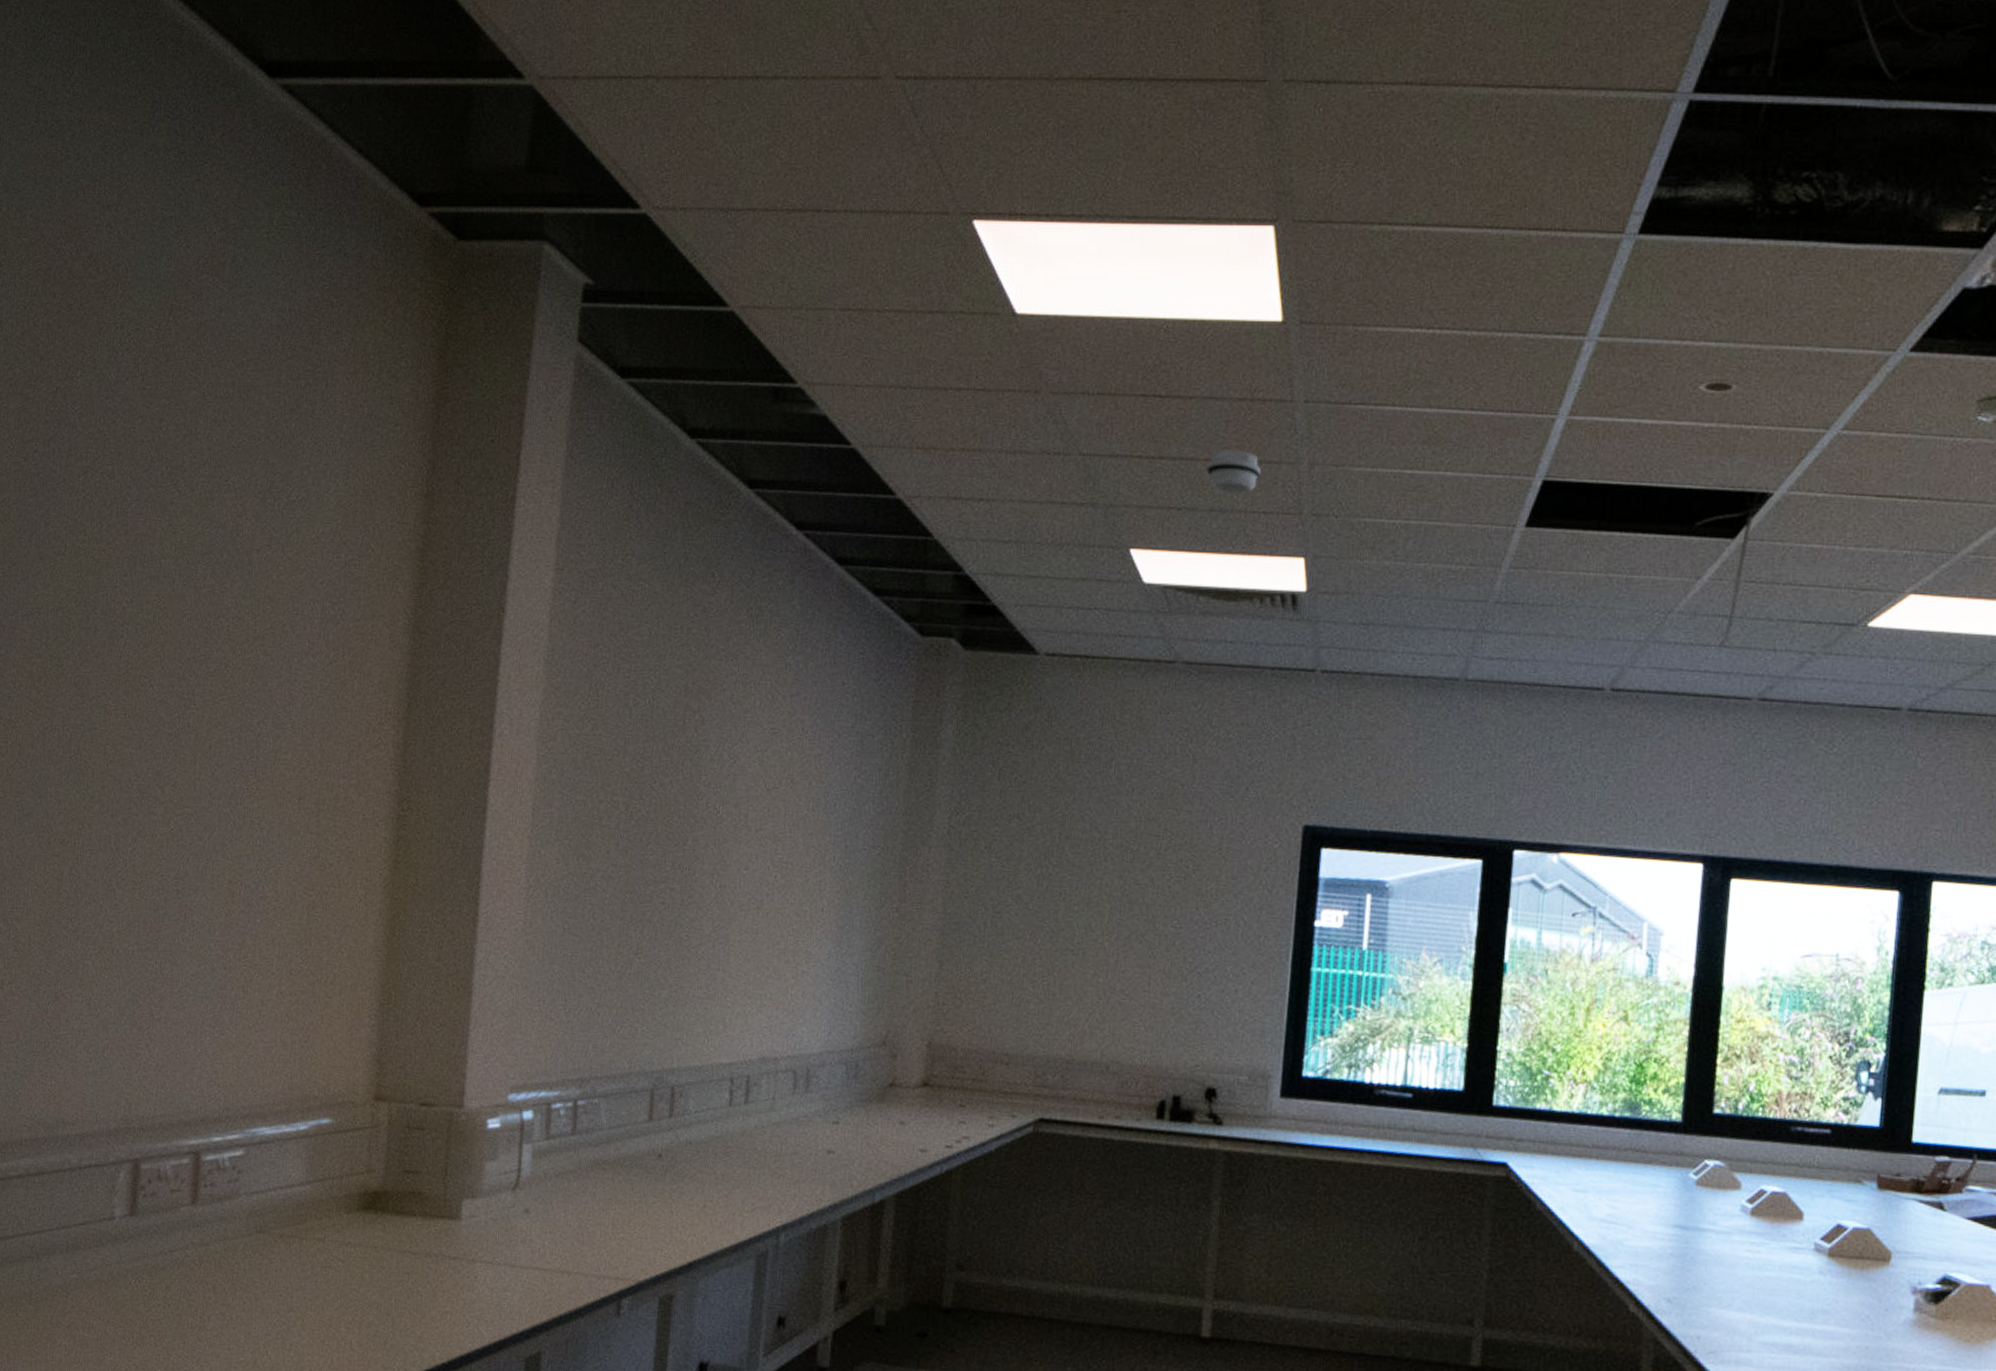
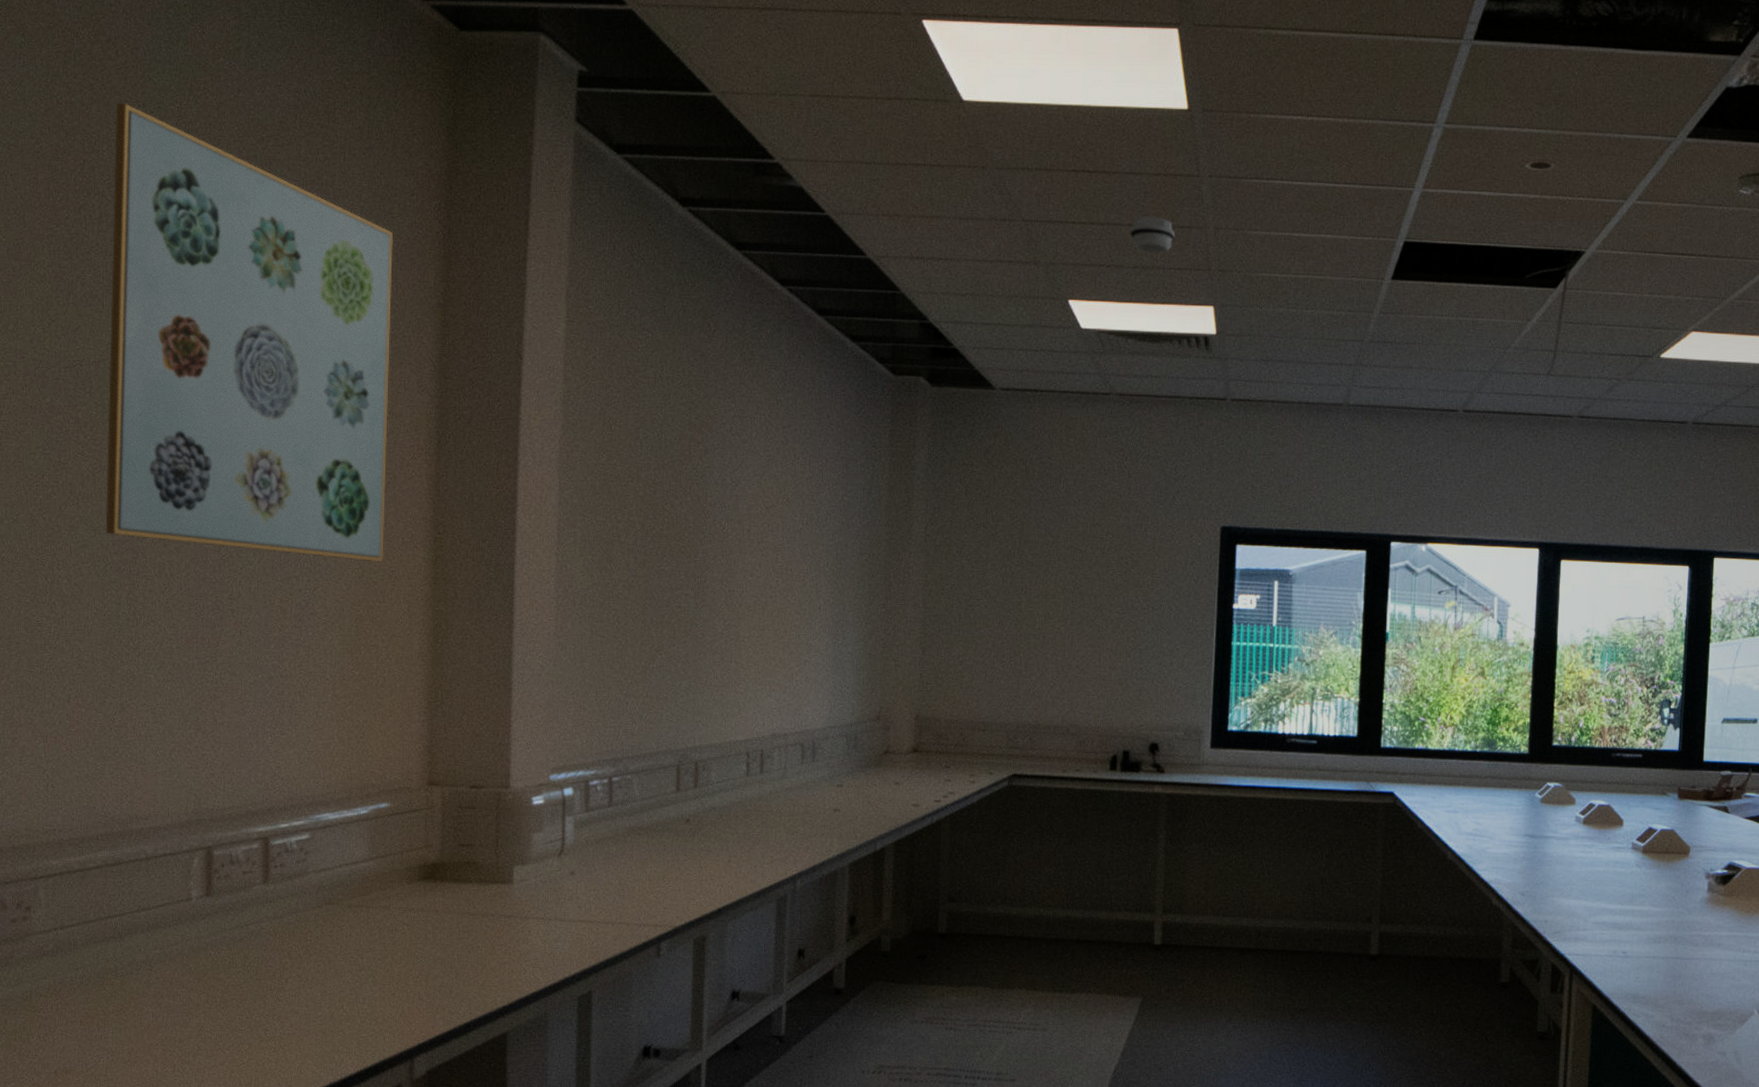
wall art: none [52,324,374,841] -> present [105,102,394,561]

